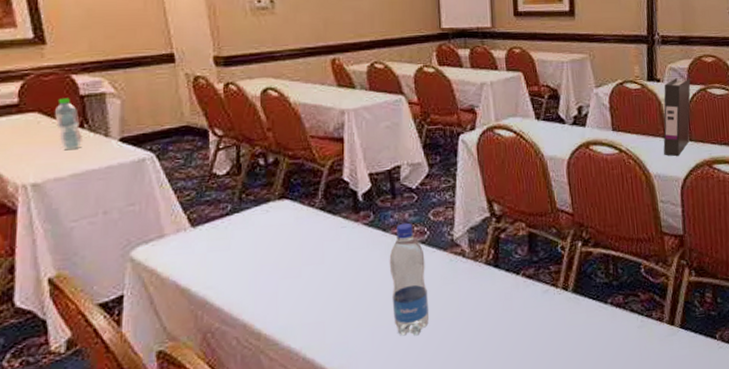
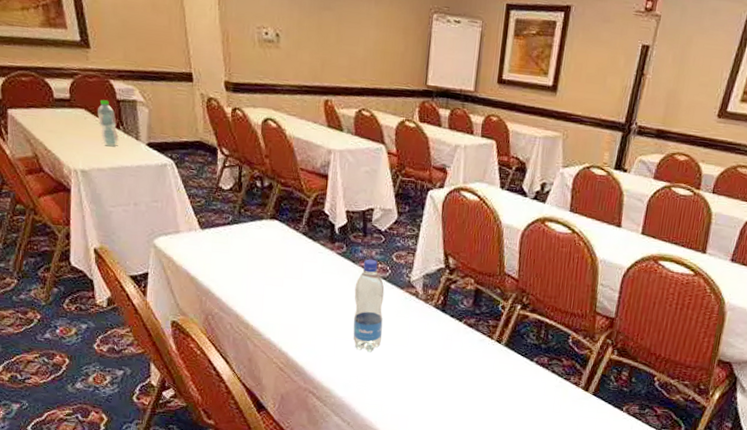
binder: present [663,77,691,156] -> none [614,171,658,246]

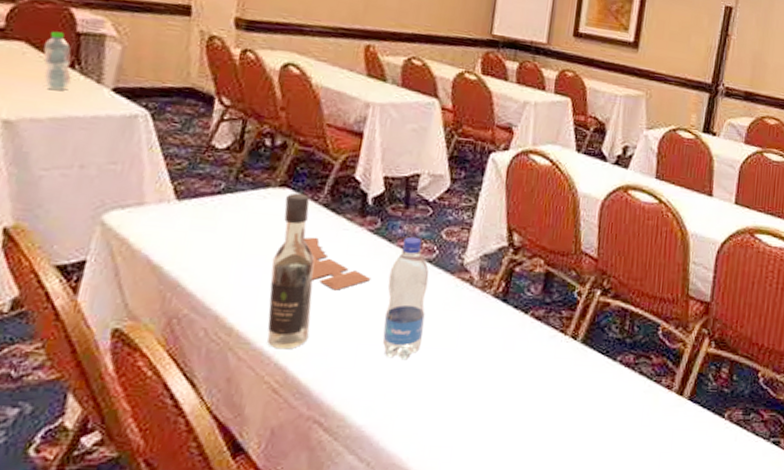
bottle: none [270,224,301,341] -> present [267,193,315,350]
papers: none [291,258,342,299] -> present [303,237,371,291]

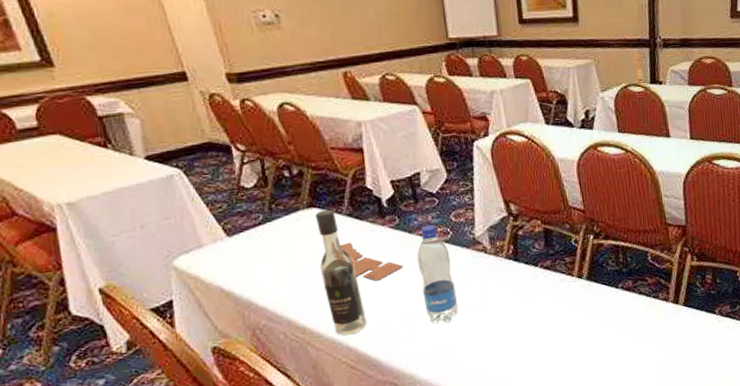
water bottle: present [43,31,72,91] -> none [75,119,110,170]

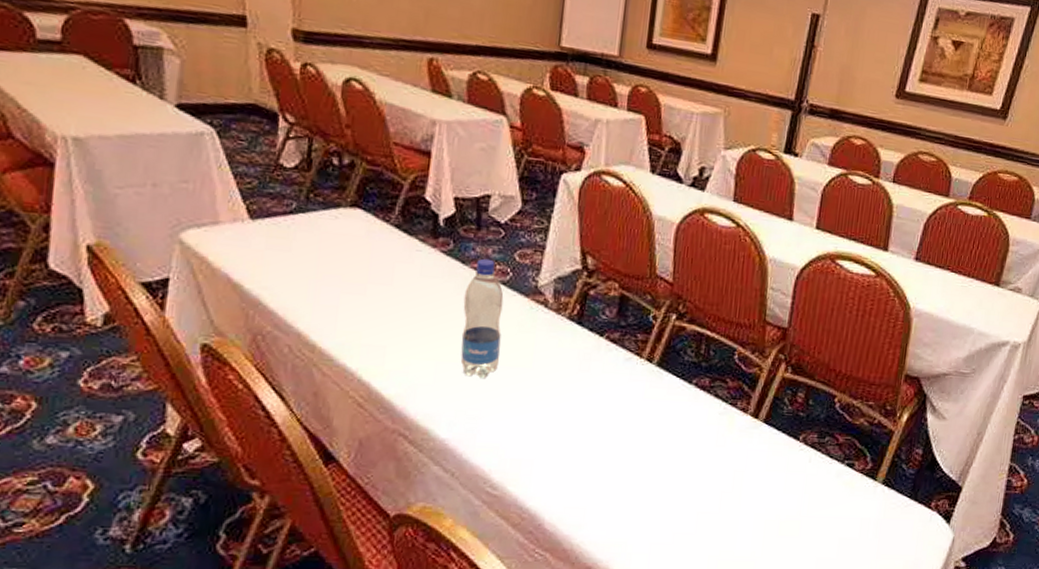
bottle: present [315,209,367,336] -> none [348,213,390,367]
papers: present [340,242,404,281] -> none [378,257,447,311]

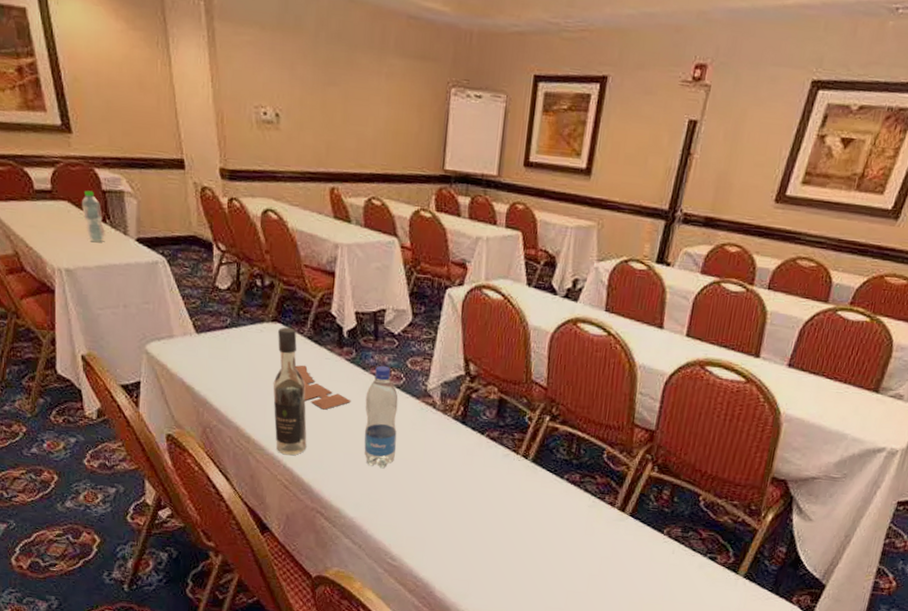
water bottle: none [102,44,135,107] -> present [81,190,106,243]
bottle: none [348,213,390,367] -> present [273,327,307,456]
papers: none [378,257,447,311] -> present [295,365,351,410]

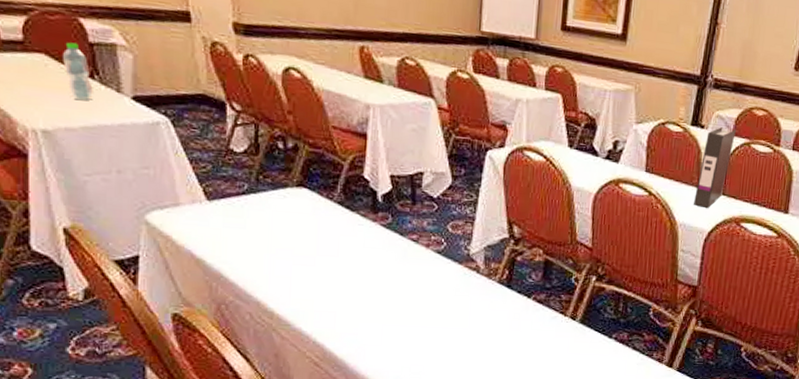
bottle: present [273,327,307,456] -> none [299,192,340,330]
papers: present [295,365,351,410] -> none [324,232,388,279]
bottle: present [364,365,398,469] -> none [403,230,439,339]
binder: none [655,265,705,350] -> present [694,127,736,208]

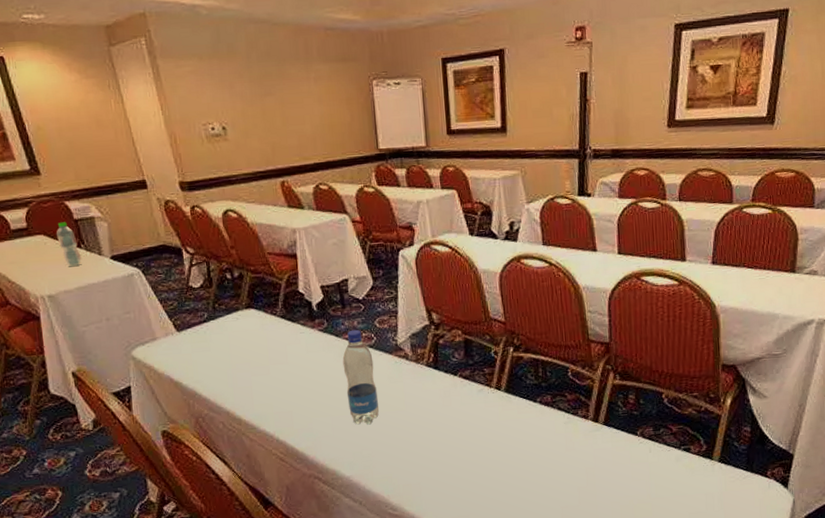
bottle: none [403,230,439,339] -> present [342,329,379,425]
binder: present [694,127,736,208] -> none [592,191,622,269]

